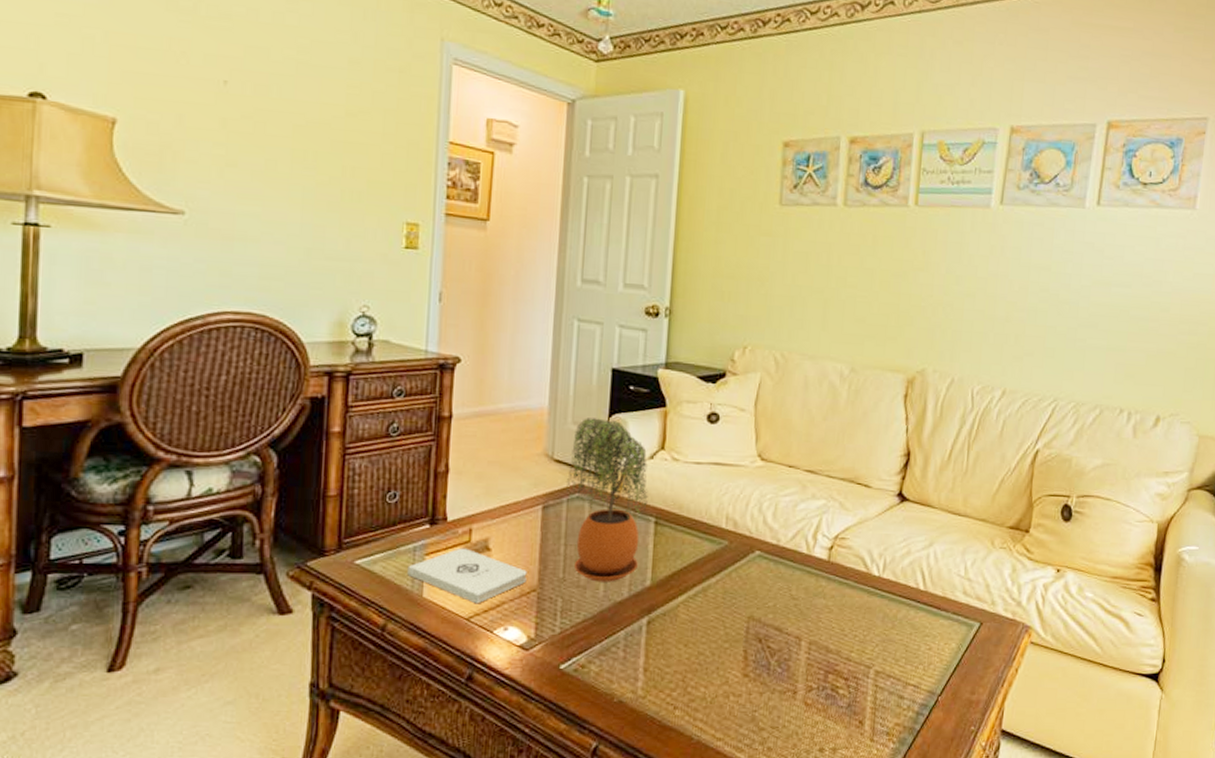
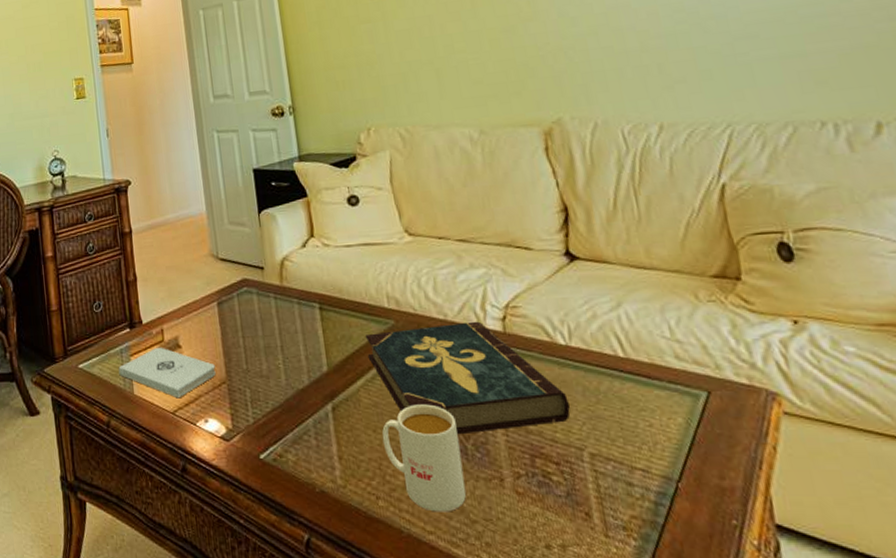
potted plant: present [565,418,648,582] -> none [232,216,312,371]
mug: none [691,622,766,721] -> present [382,404,467,512]
book: none [694,548,869,652] -> present [365,321,571,435]

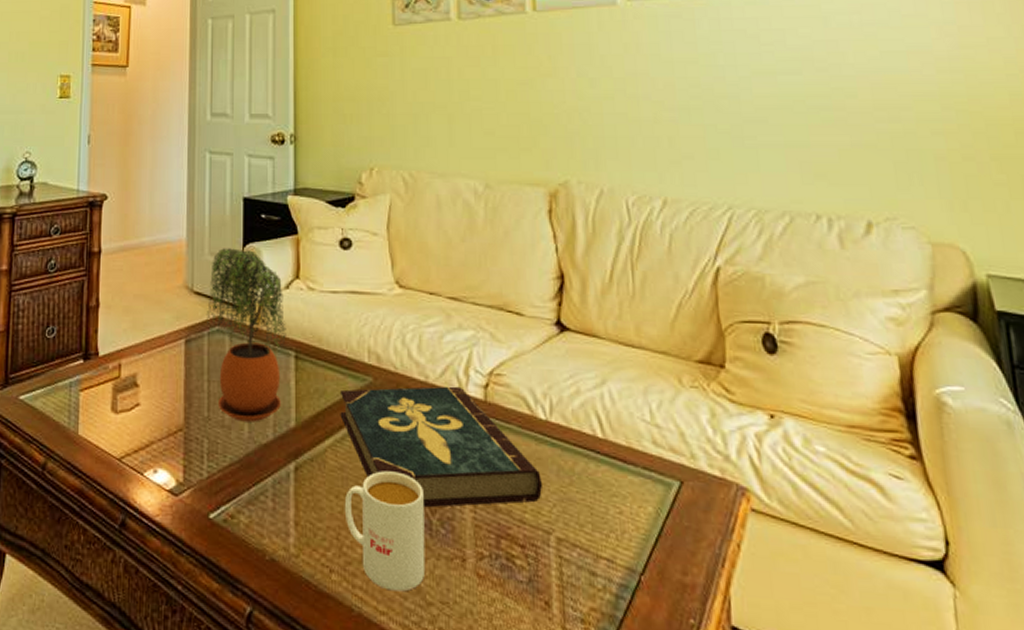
notepad: present [118,347,216,399] -> none [64,383,173,444]
potted plant: none [232,216,312,371] -> present [206,248,286,422]

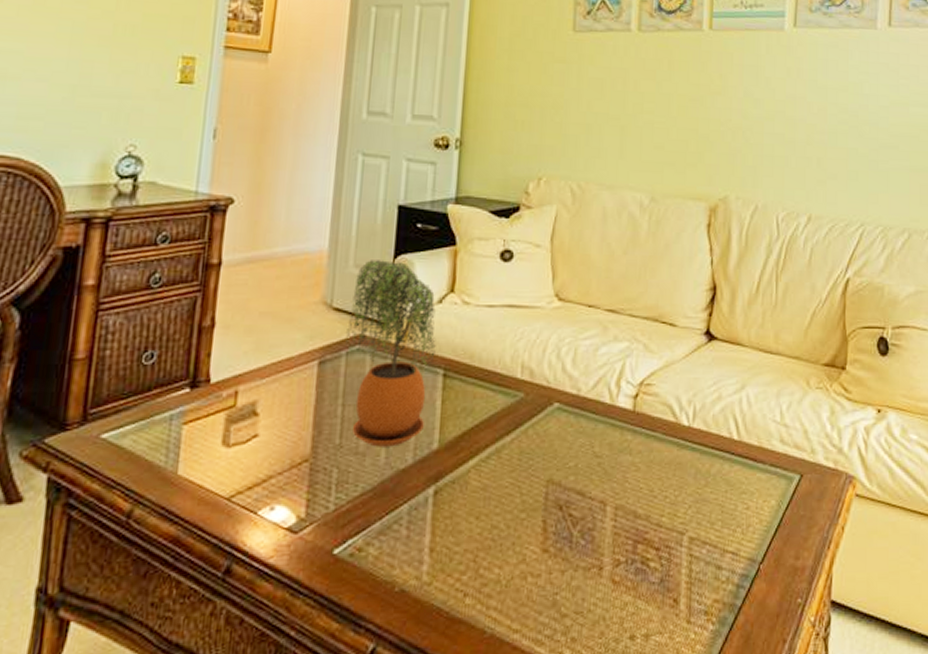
book: present [339,386,542,508] -> none [487,398,680,521]
mug: present [344,471,426,592] -> none [484,487,567,608]

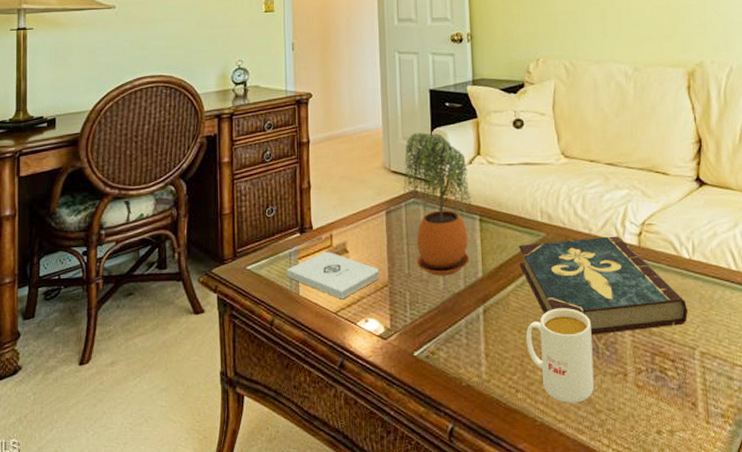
notepad: none [161,413,299,480] -> present [286,251,379,300]
mug: none [484,487,567,608] -> present [525,308,595,403]
book: none [487,398,680,521] -> present [518,236,688,335]

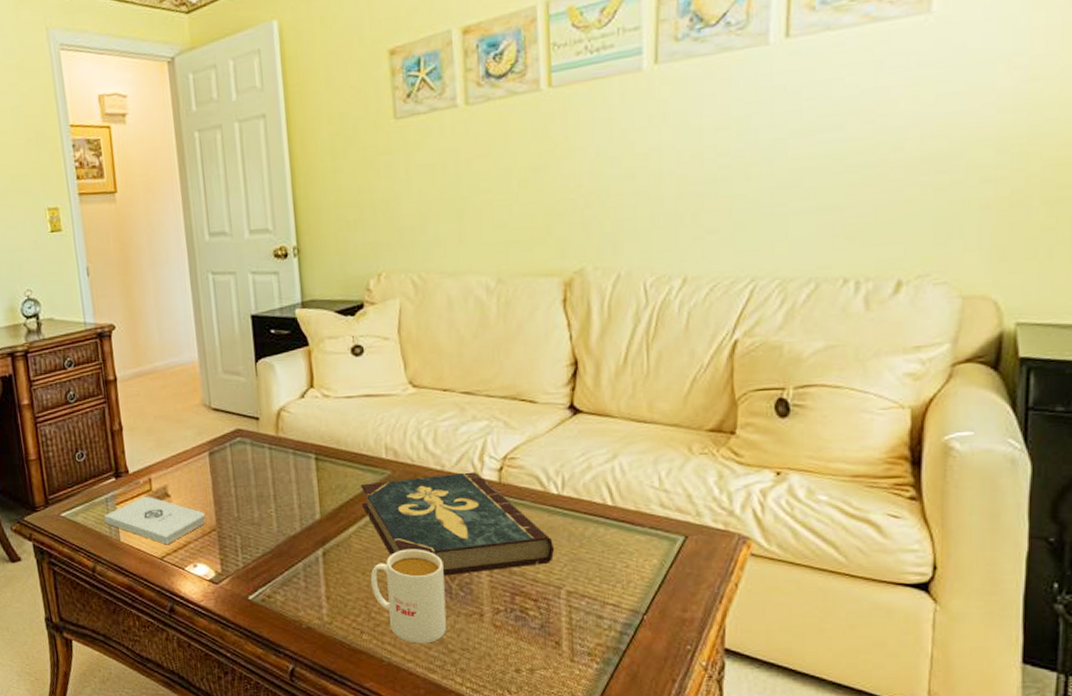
potted plant: present [402,133,472,276] -> none [226,365,305,519]

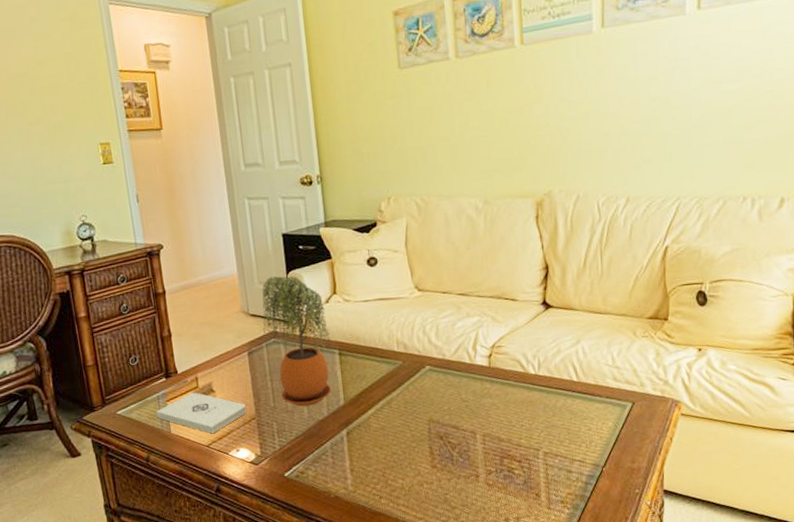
potted plant: none [226,365,305,519] -> present [262,276,331,407]
book: present [360,472,554,576] -> none [377,359,533,446]
mug: present [370,549,447,644] -> none [386,425,450,504]

